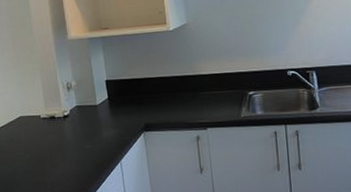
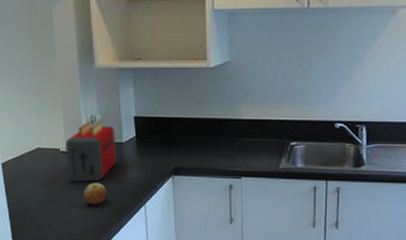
toaster: none [45,87,92,145] -> present [65,121,117,182]
apple: none [63,144,85,166] -> present [83,182,107,205]

